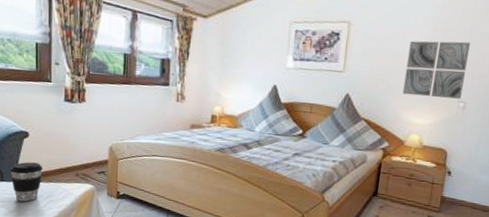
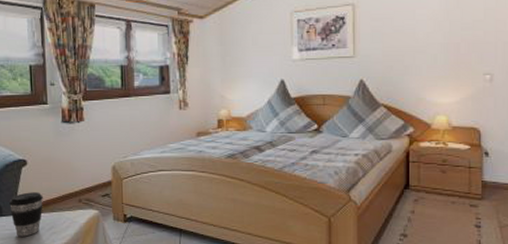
wall art: present [402,40,470,99] -> none [421,10,487,73]

